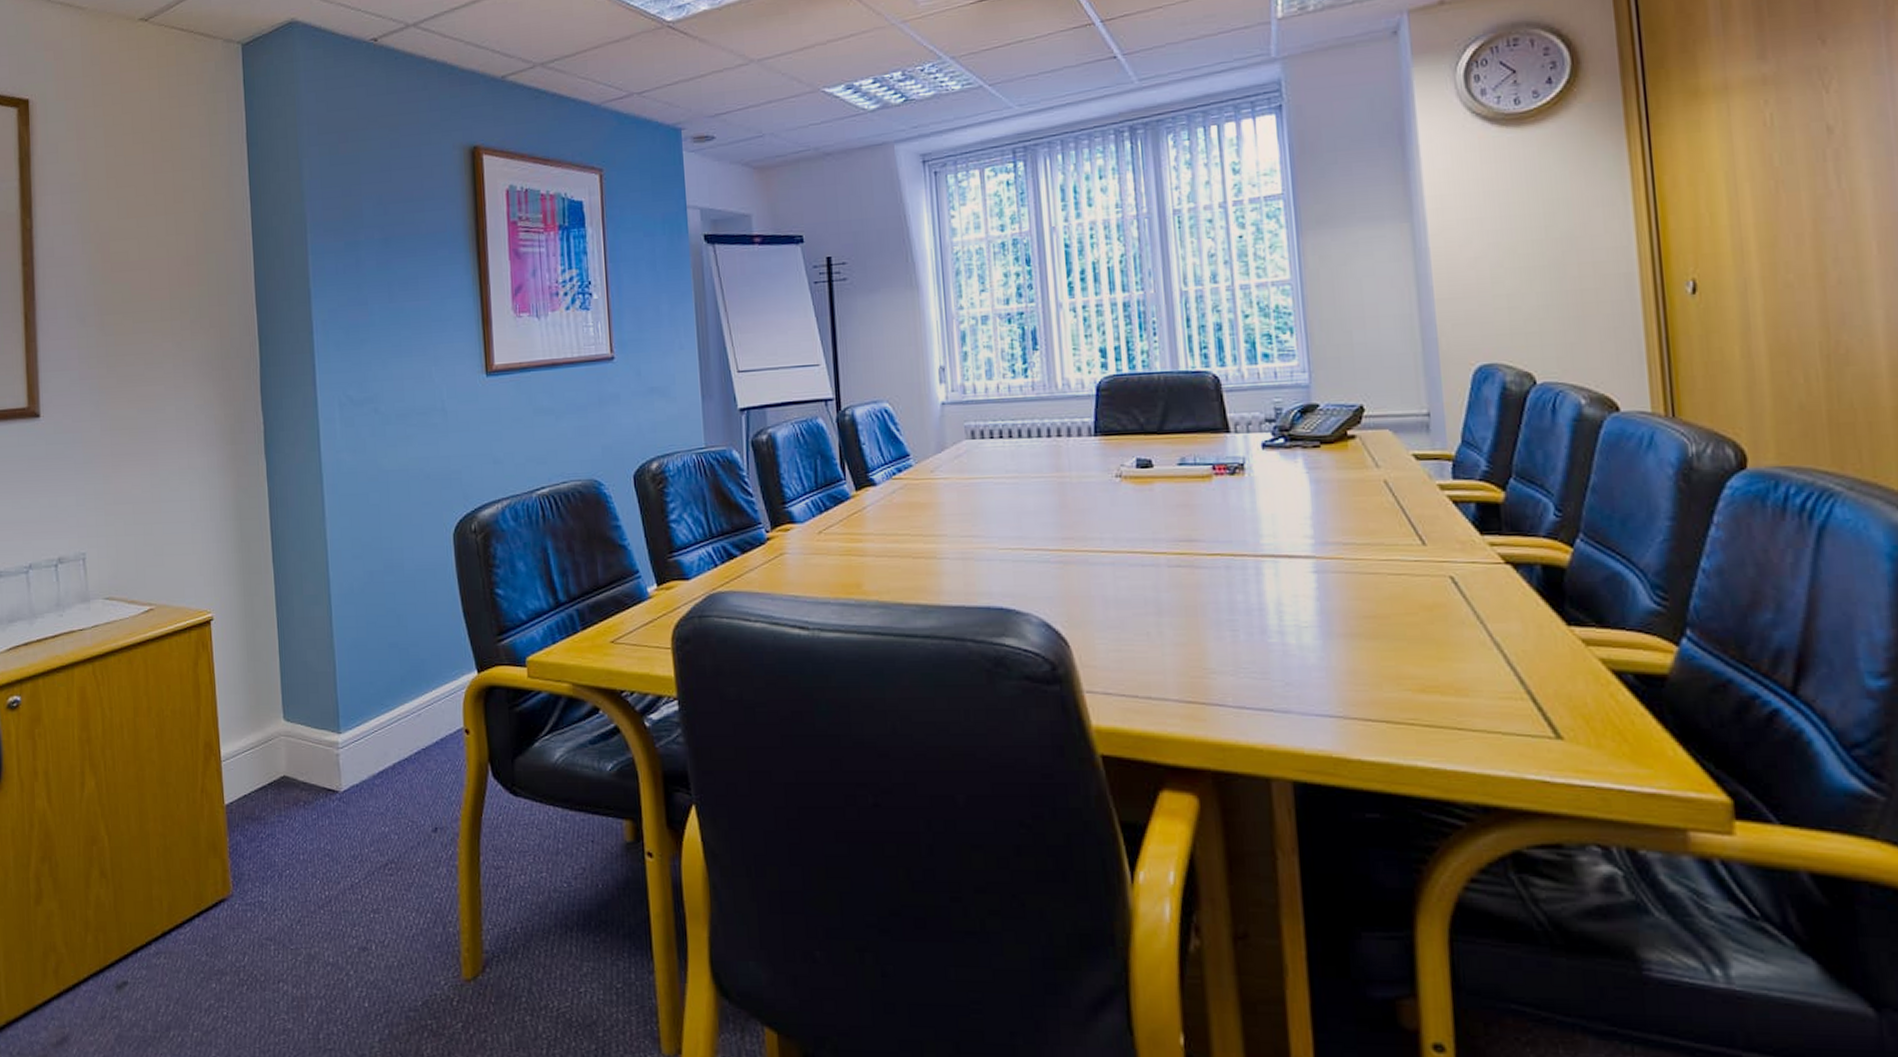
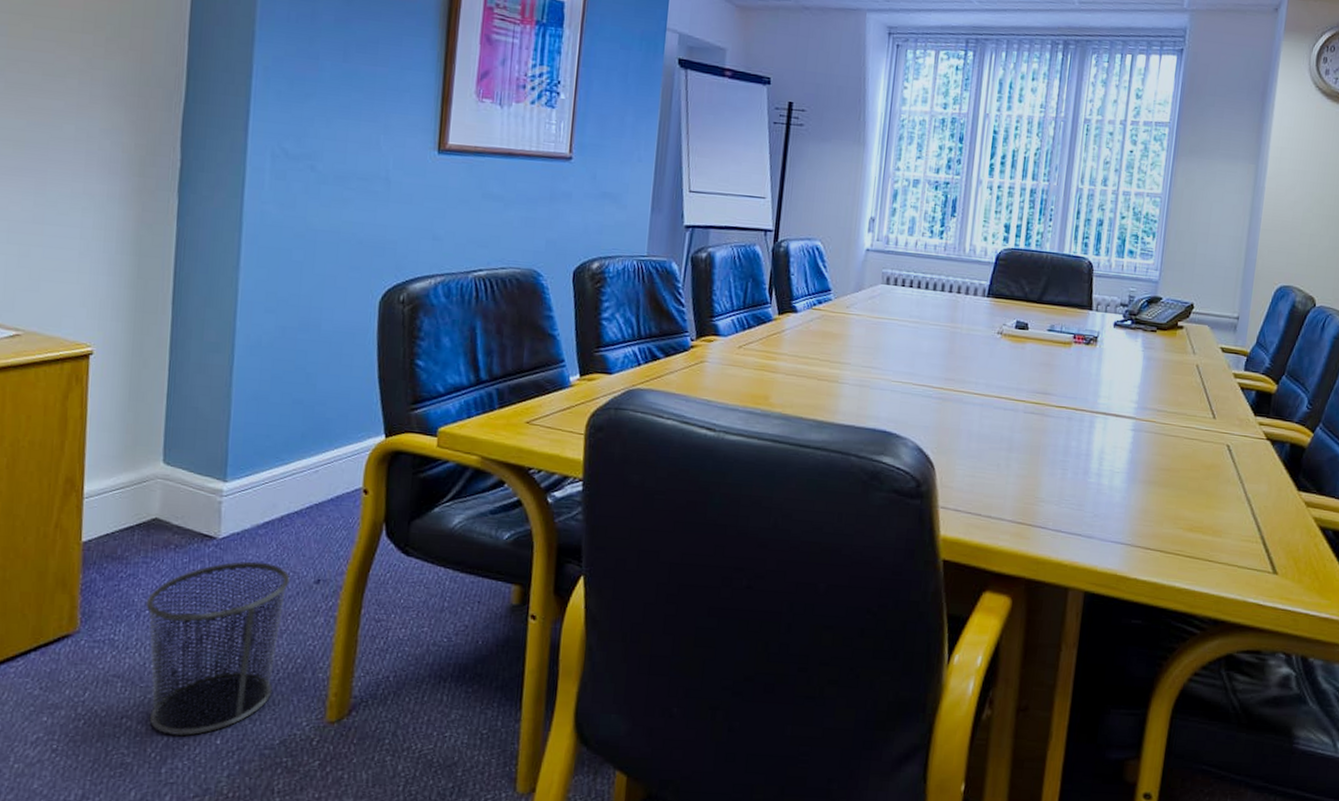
waste bin: none [285,813,411,1000] -> present [146,561,291,736]

